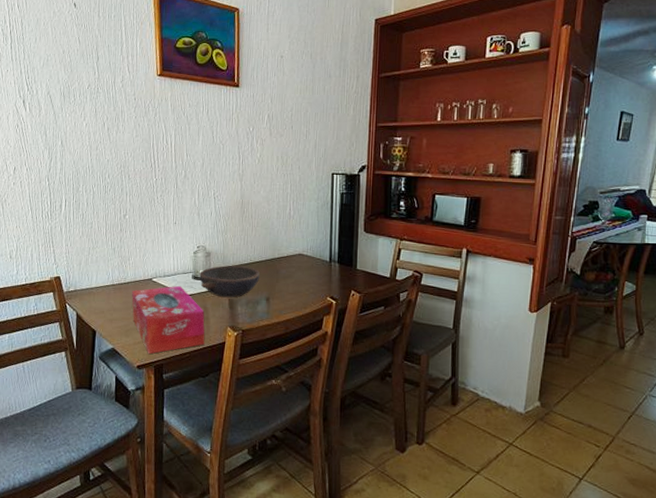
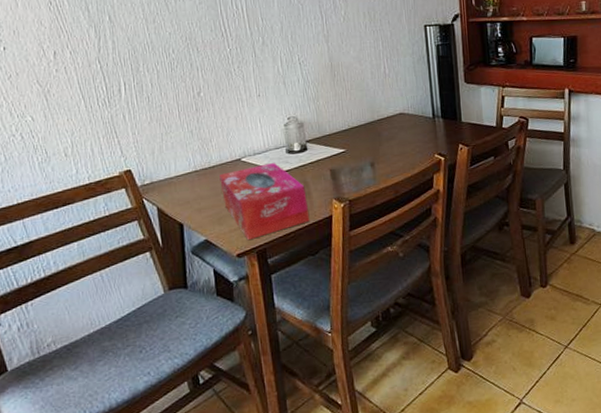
bowl: present [198,265,260,298] -> none [293,132,361,169]

